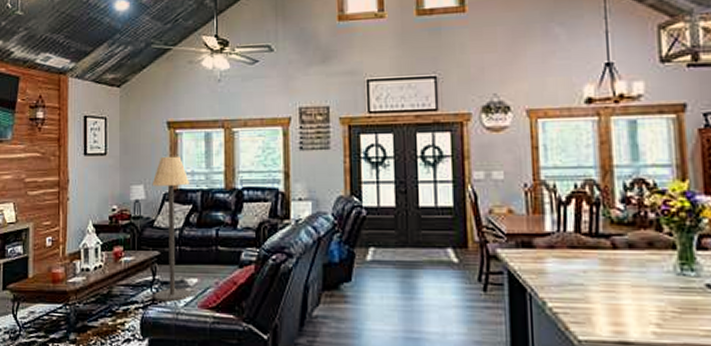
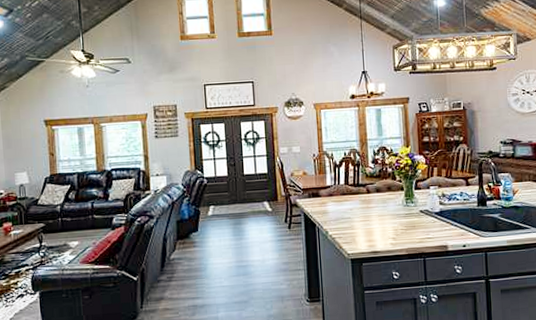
floor lamp: present [152,156,192,302] -> none [34,147,74,262]

